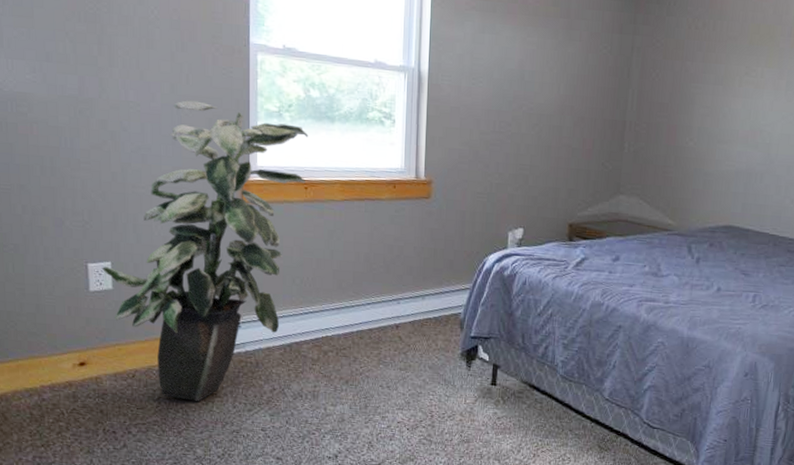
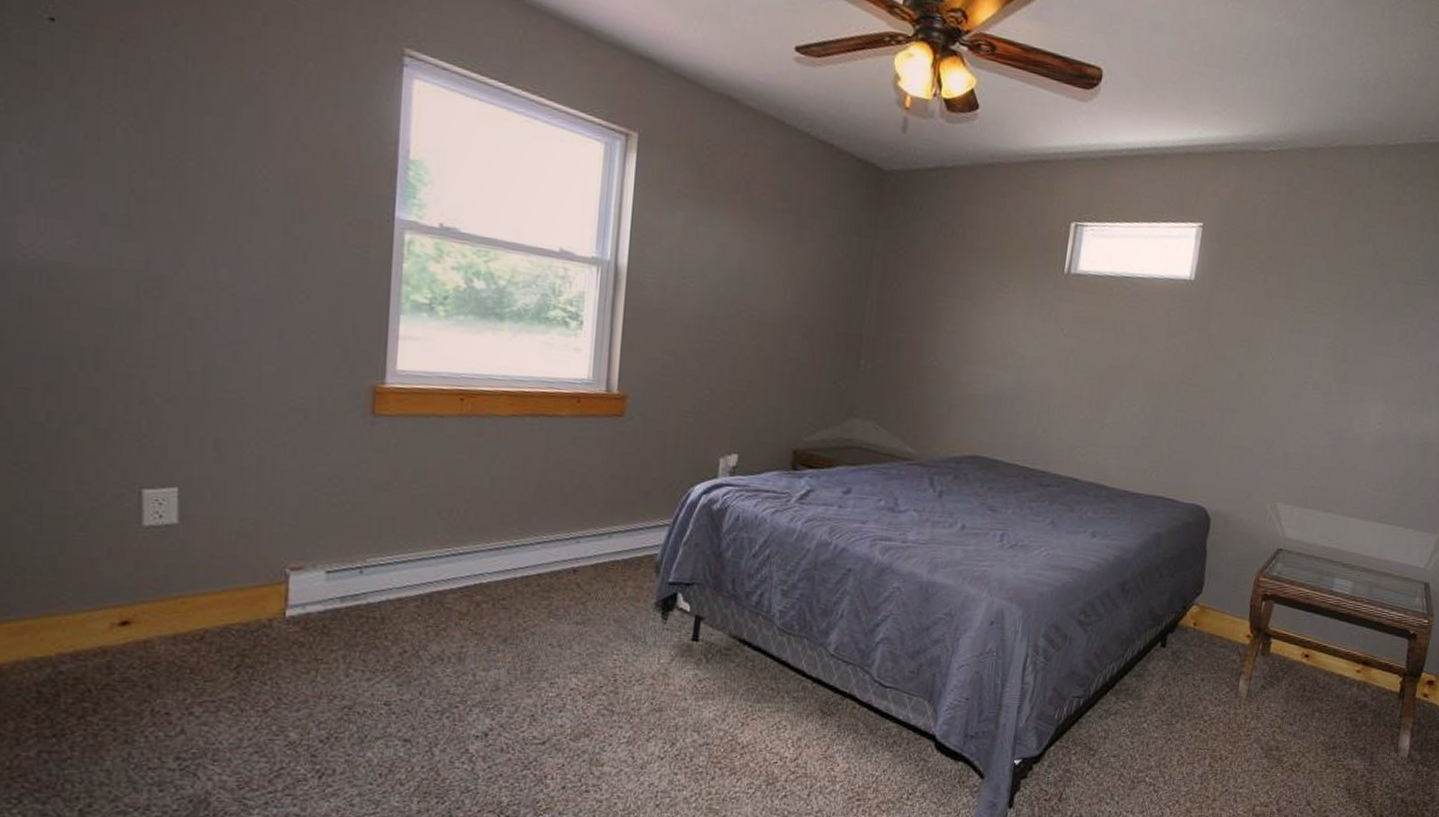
indoor plant: present [101,100,309,401] -> none [163,283,469,670]

